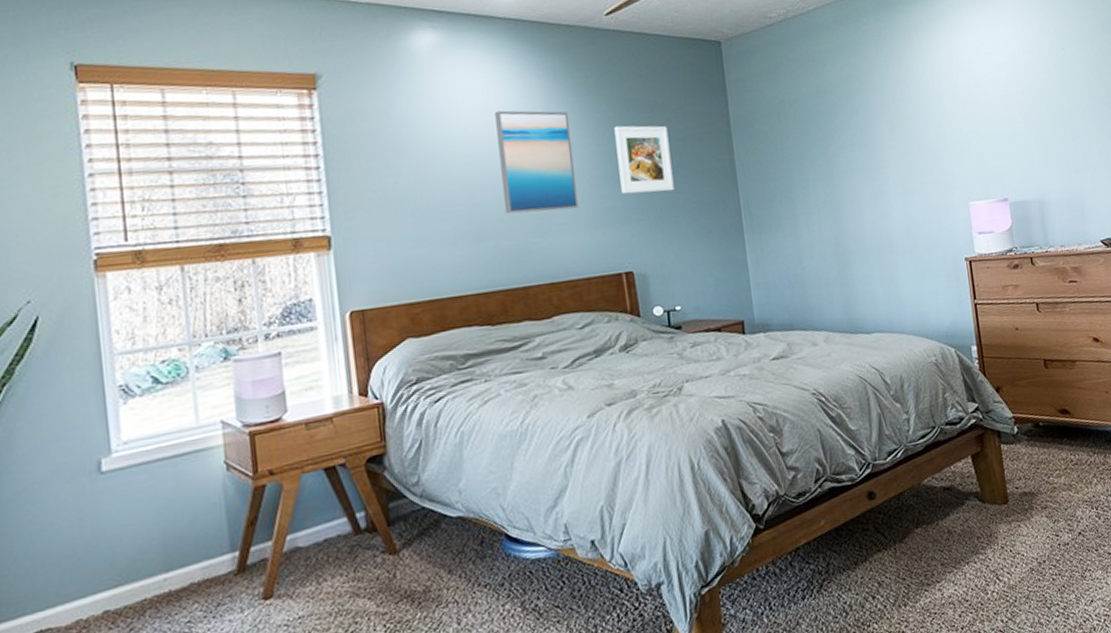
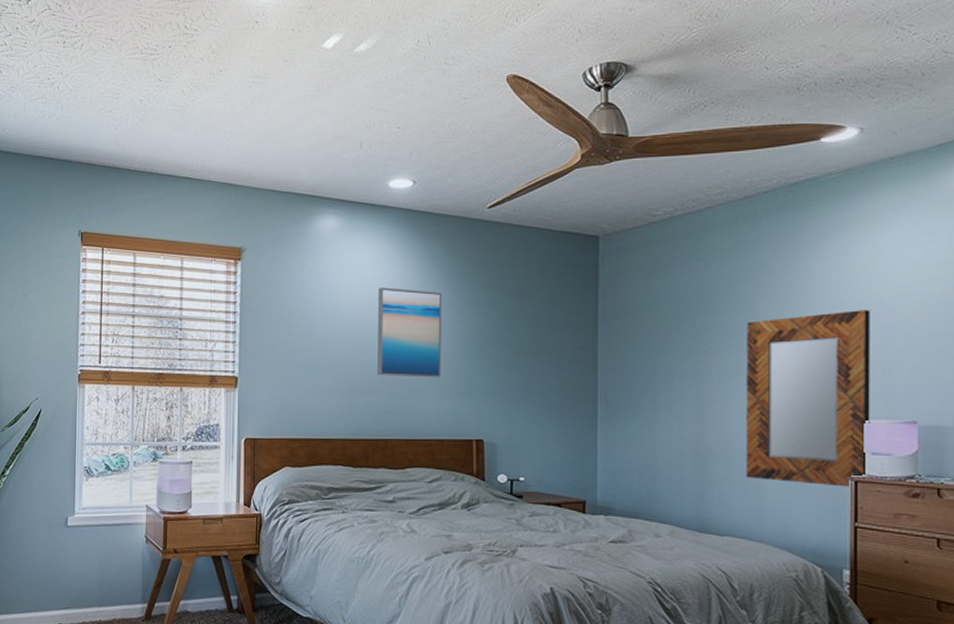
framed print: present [614,125,675,195] -> none [482,308,534,372]
home mirror: none [864,100,976,273] -> present [746,310,870,487]

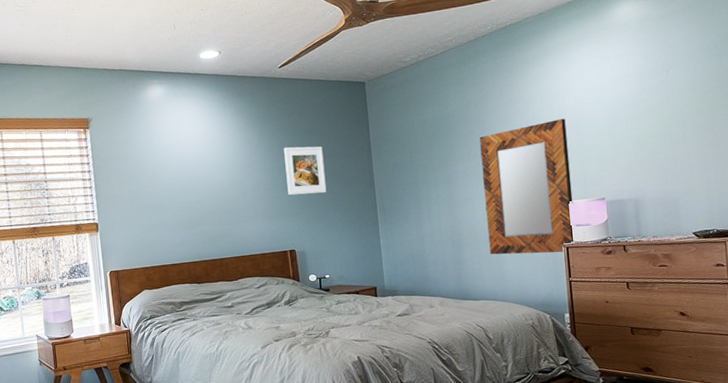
wall art: present [377,287,443,378] -> none [201,138,258,210]
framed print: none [482,308,534,372] -> present [284,146,327,196]

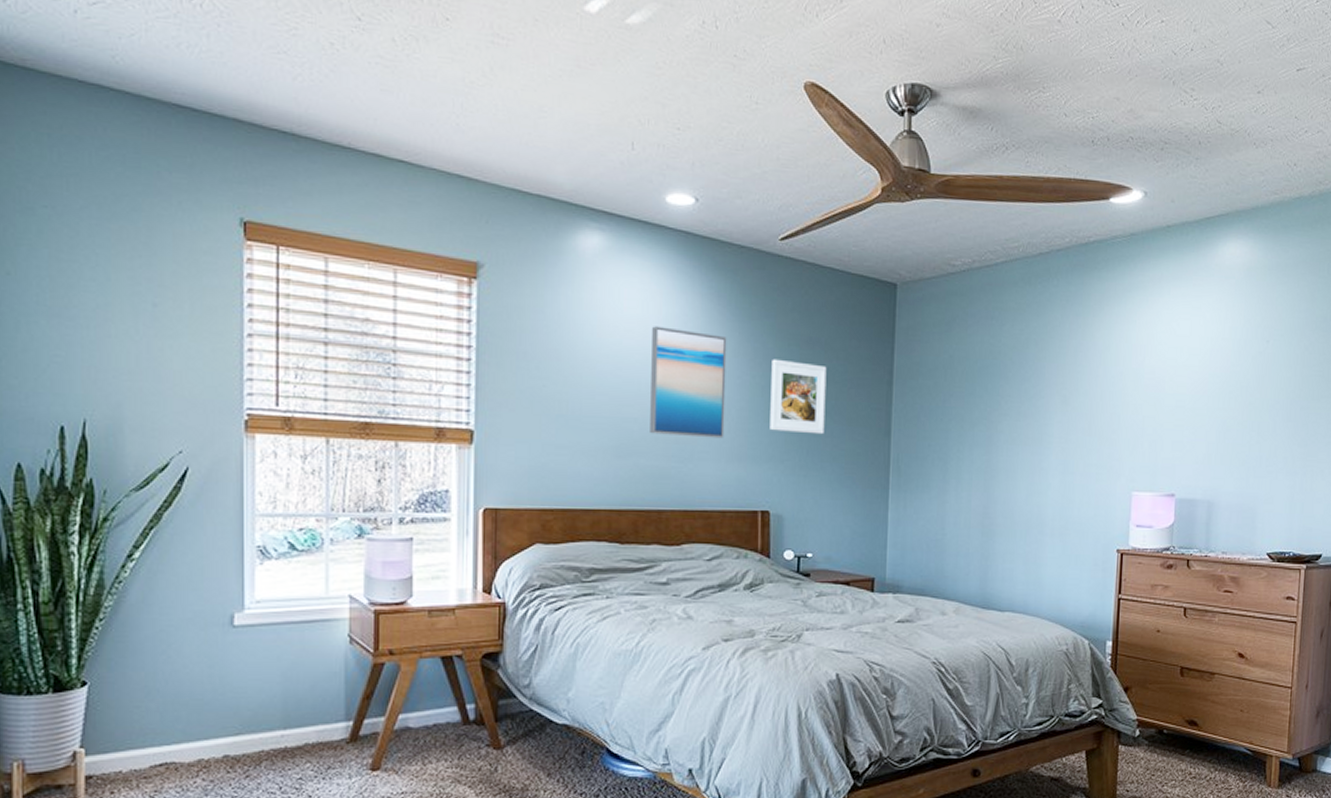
wall art: none [201,138,258,210] -> present [650,326,727,439]
home mirror: present [479,119,573,255] -> none [1027,381,1143,559]

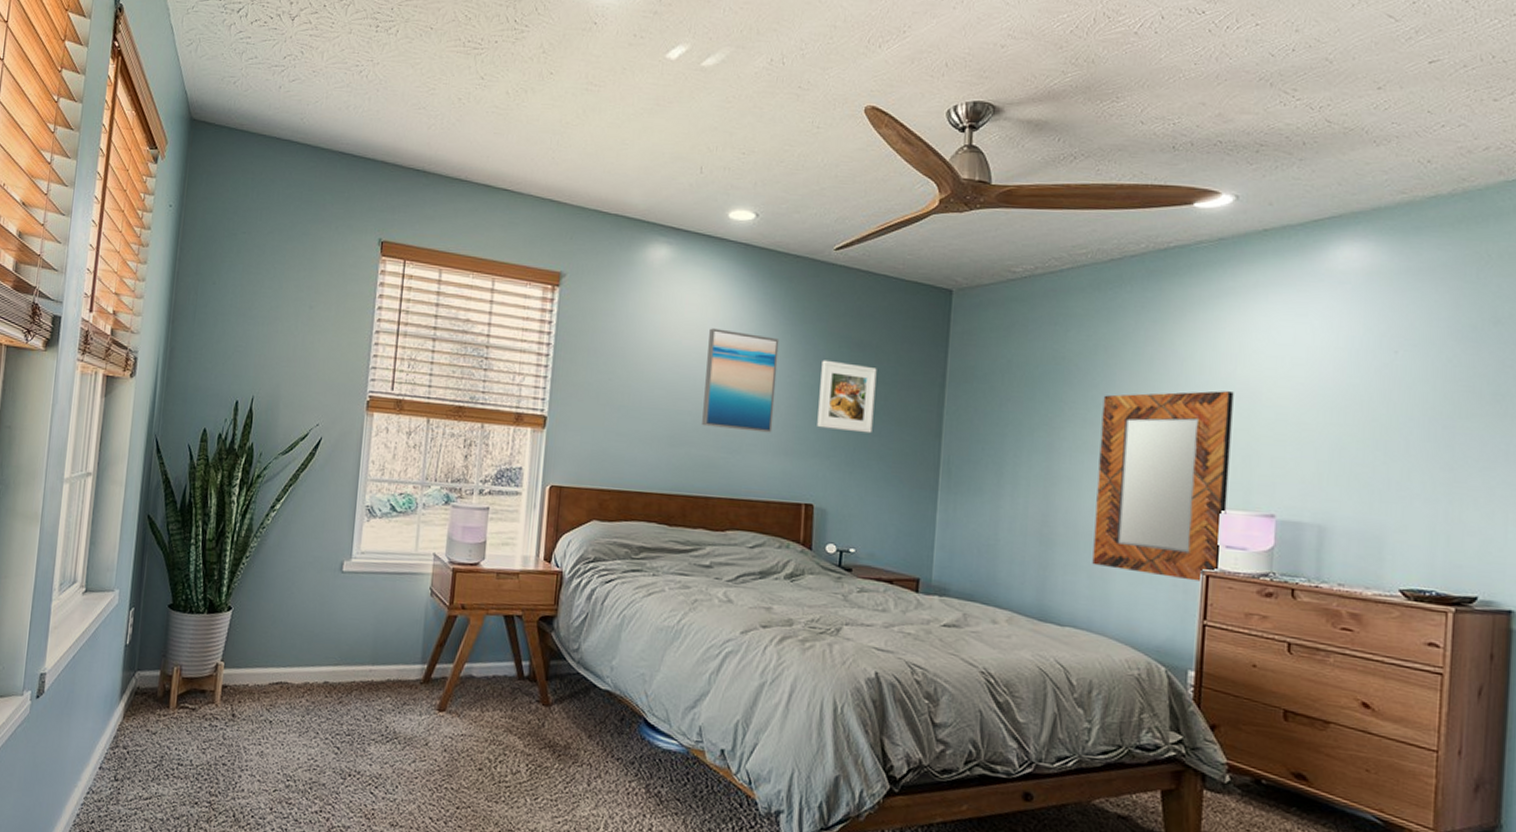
home mirror: none [1027,381,1143,559] -> present [1092,391,1234,581]

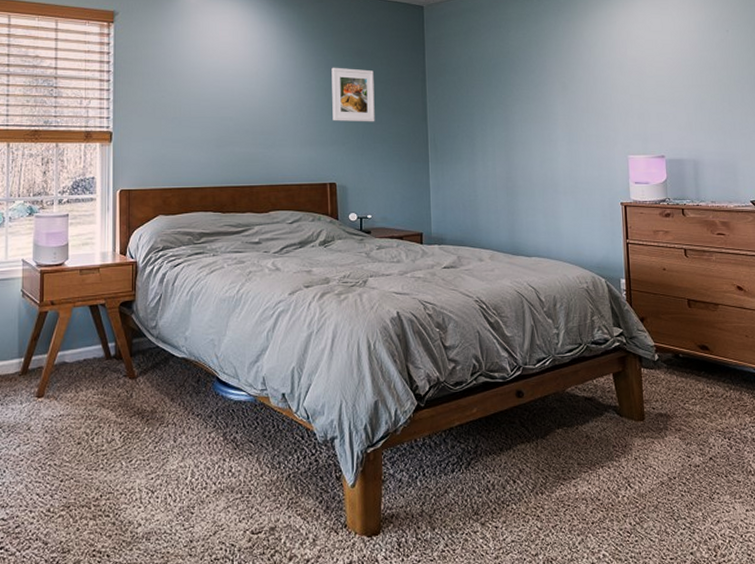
wall art: present [702,328,780,433] -> none [241,48,298,129]
home mirror: present [1092,391,1234,581] -> none [539,68,632,211]

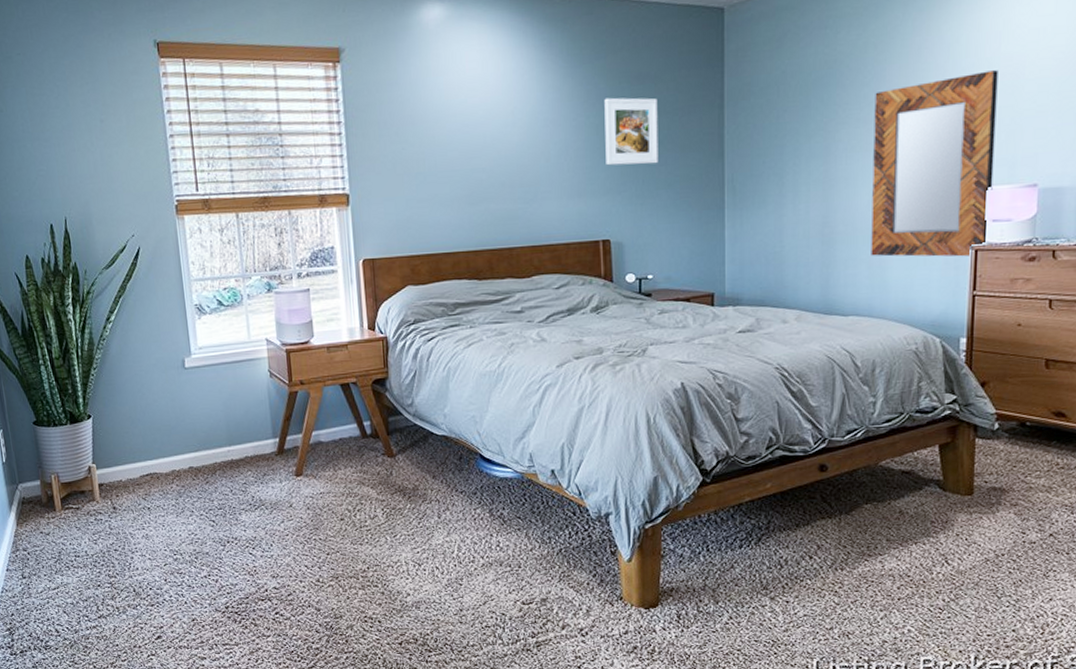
home mirror: none [539,68,632,211] -> present [871,70,998,257]

